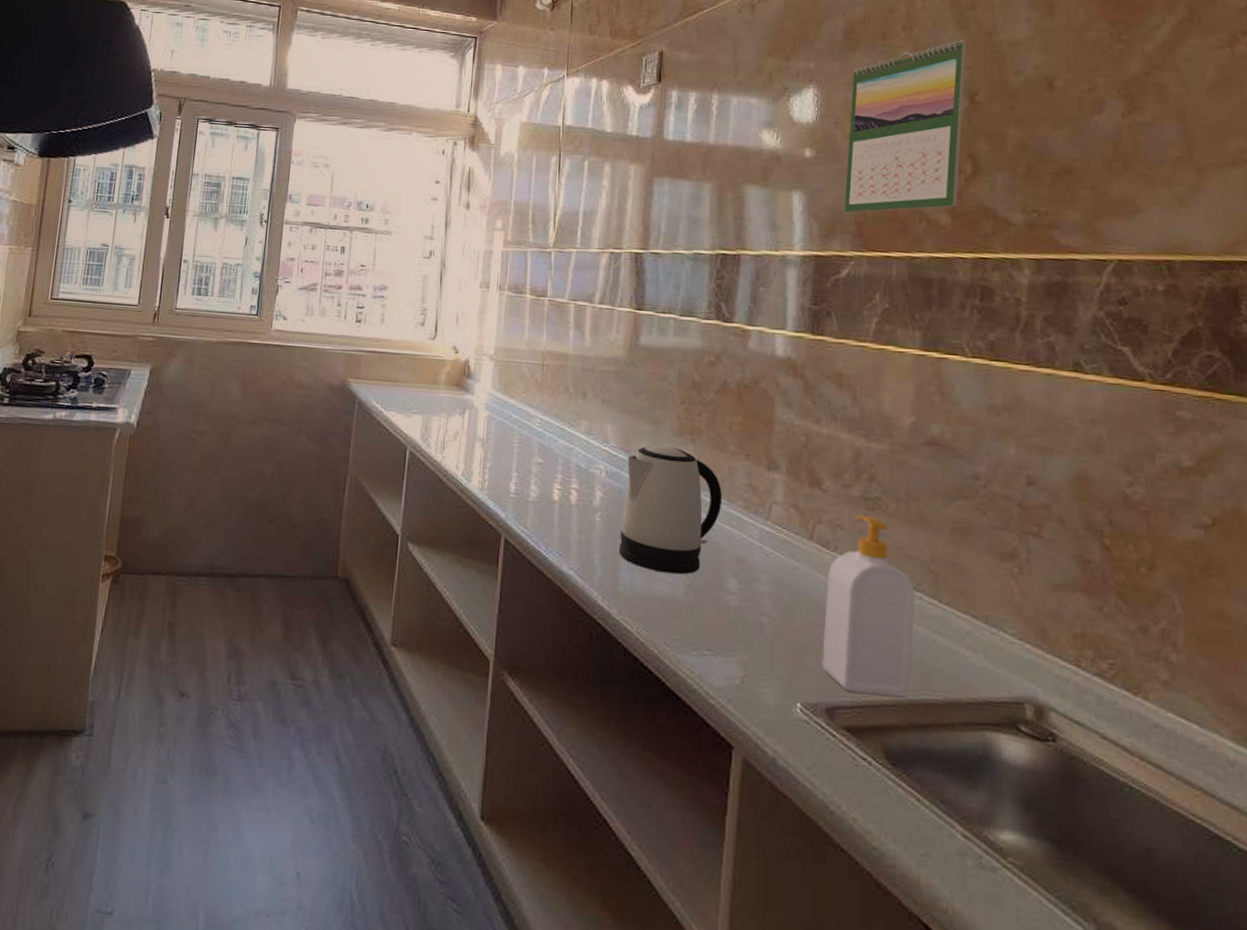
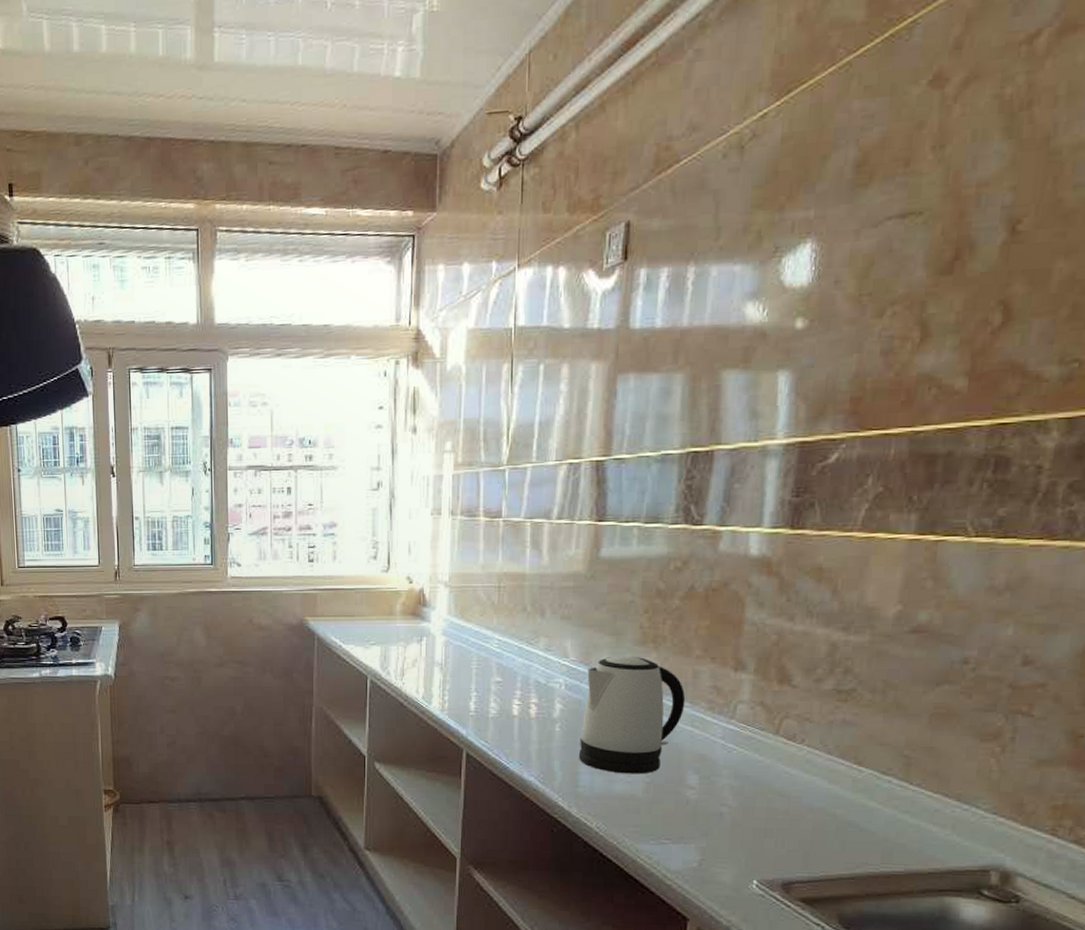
soap bottle: present [822,514,917,697] -> none [781,707,886,870]
calendar: present [844,39,967,213] -> none [838,151,1015,390]

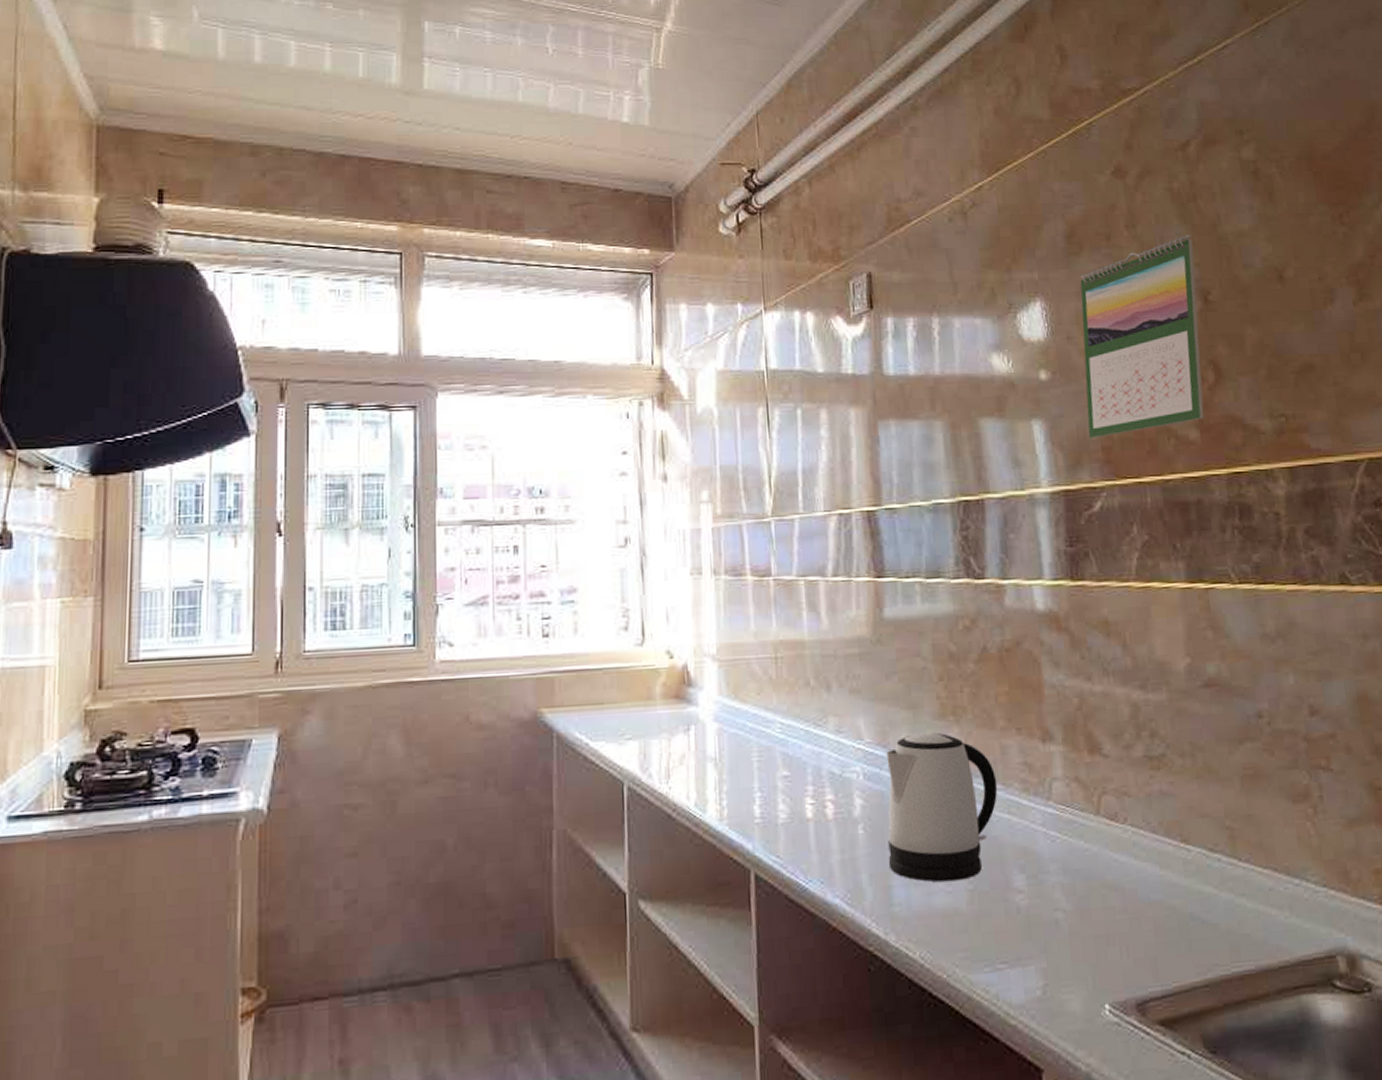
calendar: none [838,151,1015,390] -> present [1080,234,1205,439]

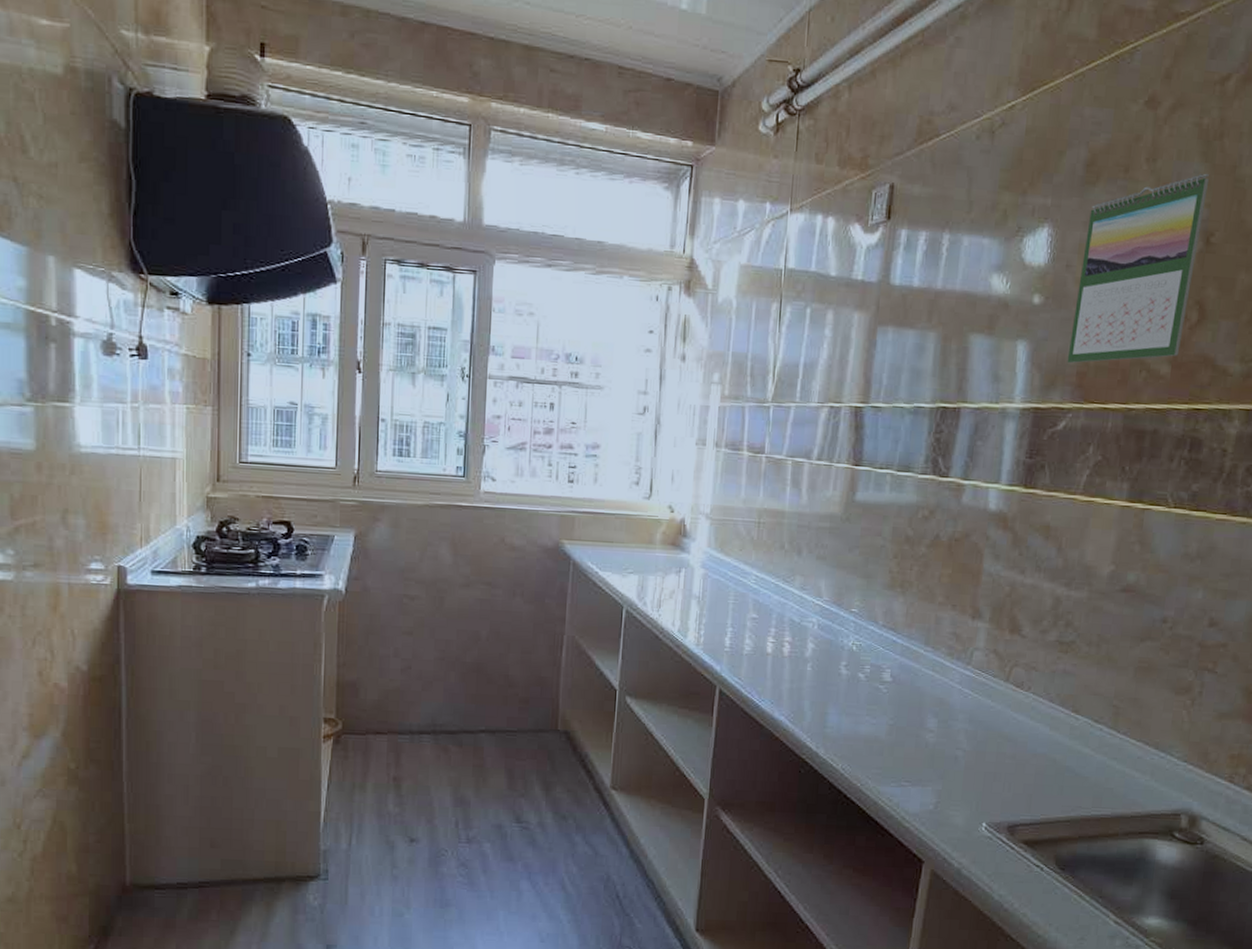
kettle: present [886,732,998,883] -> none [827,598,928,717]

